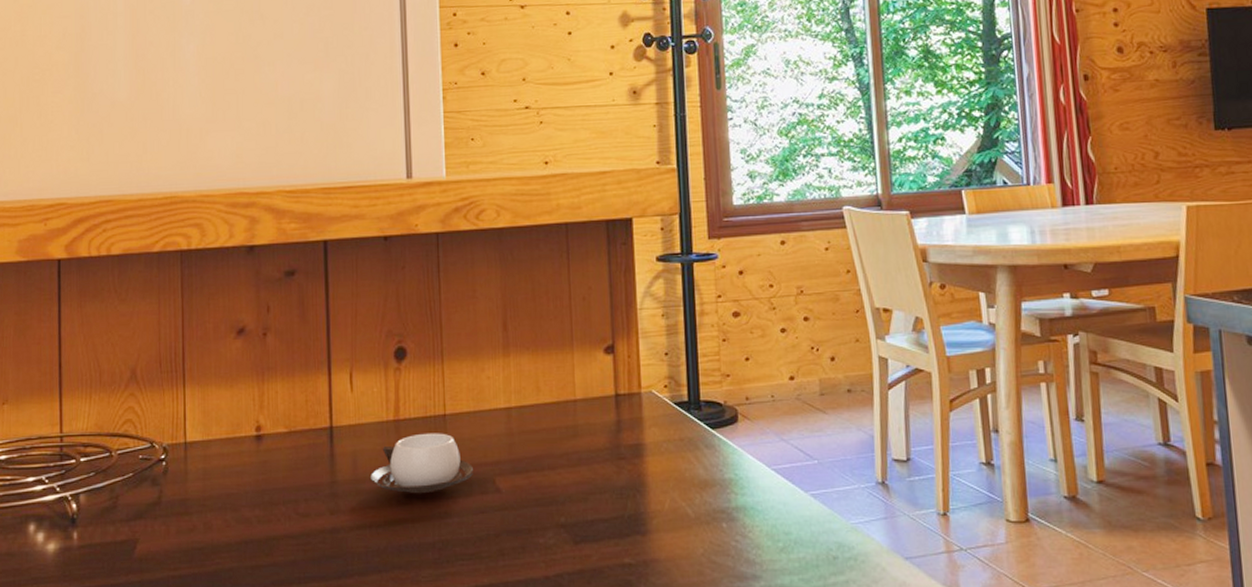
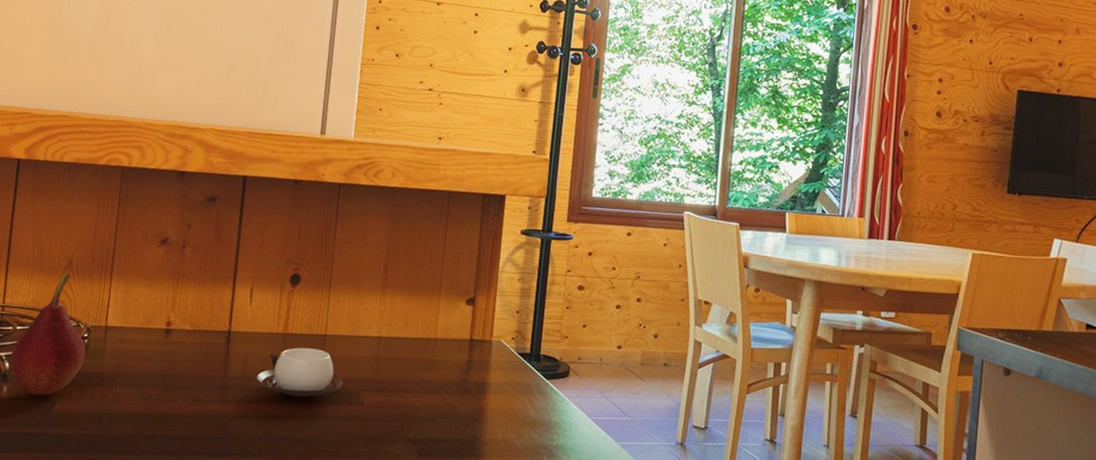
fruit: none [78,383,165,537] -> present [10,271,86,396]

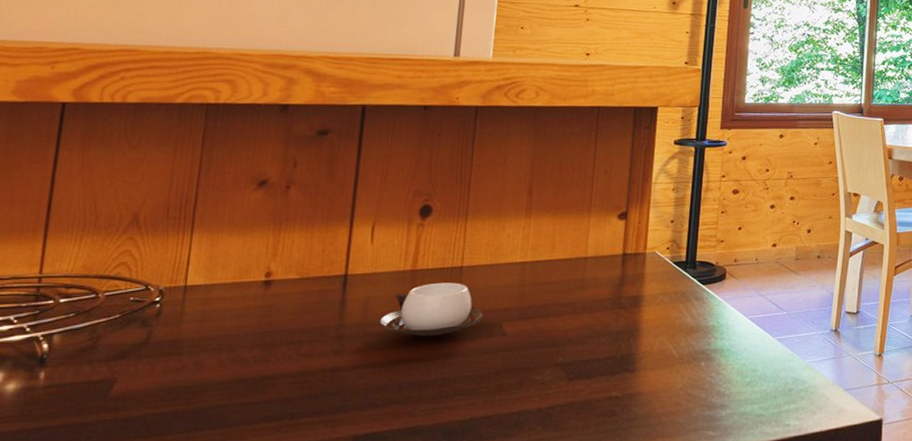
fruit: present [10,271,86,396] -> none [50,228,158,377]

